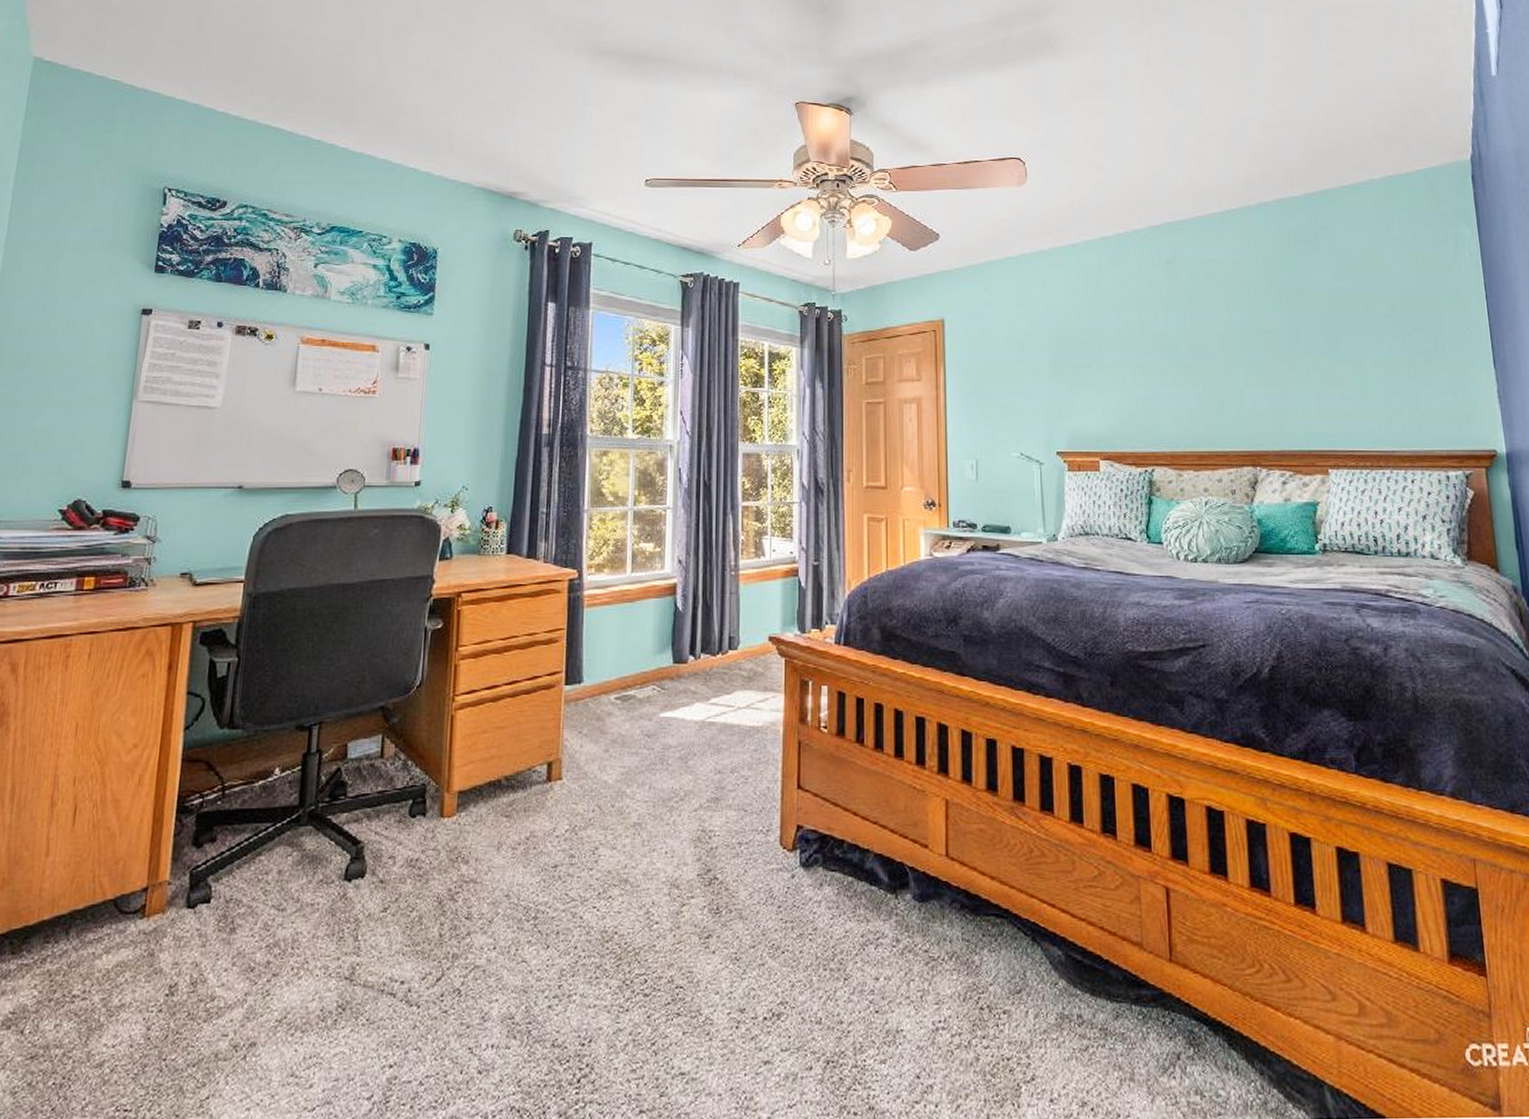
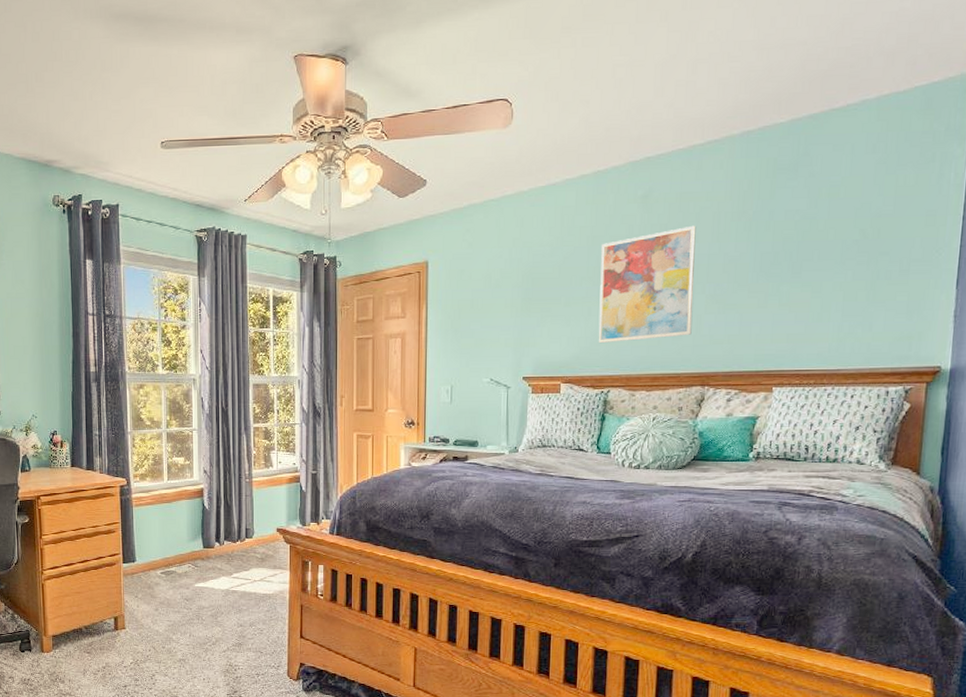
wall art: none [1130,293,1235,416] -> present [598,225,696,344]

